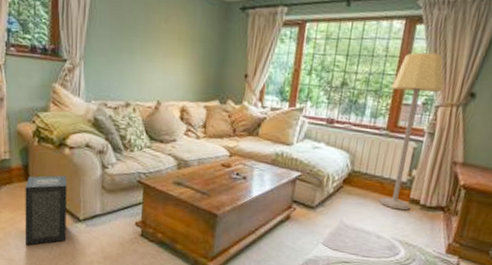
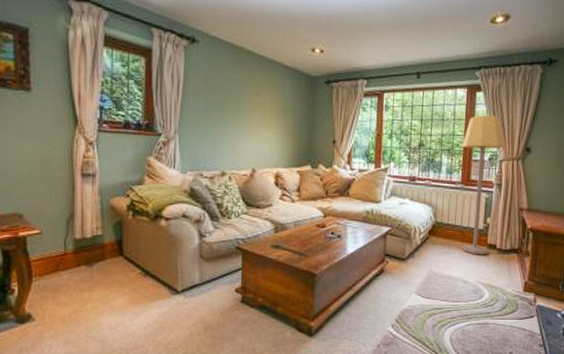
speaker: present [24,175,67,246] -> none [118,247,164,324]

